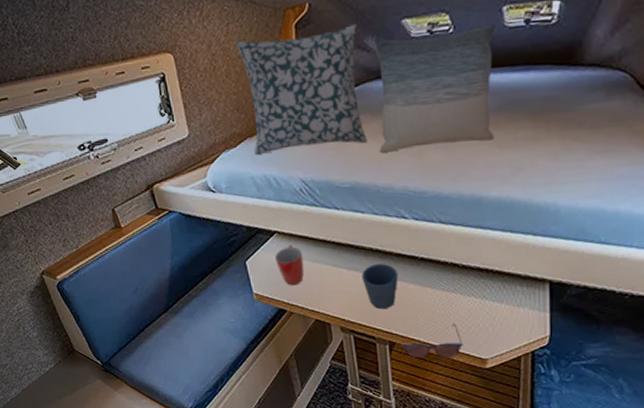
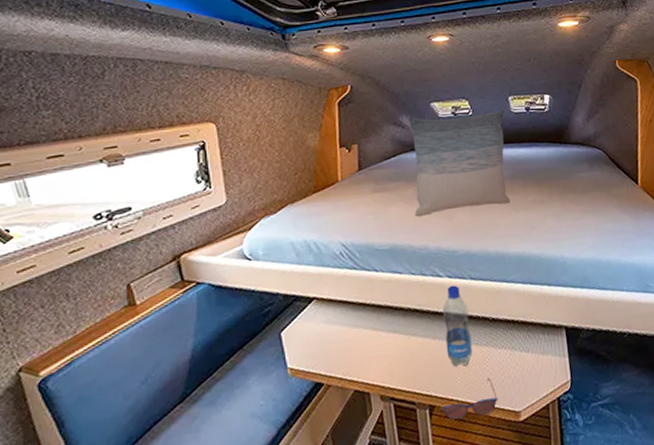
pillow: present [236,24,368,154] -> none [282,105,404,220]
mug: present [275,245,304,286] -> none [313,311,343,355]
cup: present [361,264,398,310] -> none [400,323,436,371]
bottle: none [407,228,438,310] -> present [442,285,473,366]

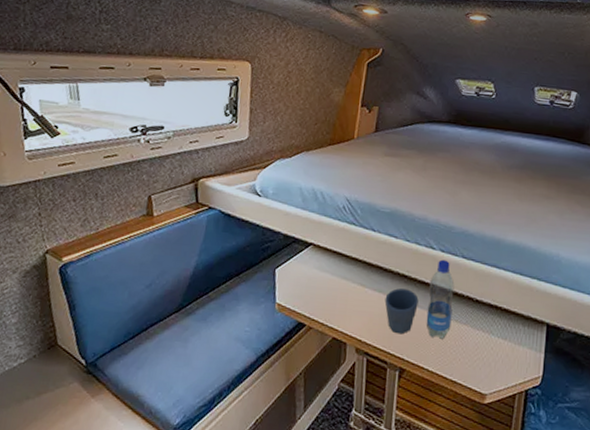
cup: none [400,323,436,371] -> present [384,288,419,335]
pillow: present [407,110,510,216] -> none [420,89,528,192]
glasses: present [440,378,498,420] -> none [410,356,467,390]

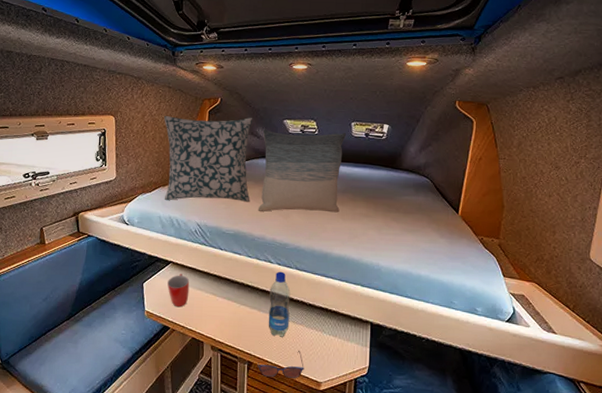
mug: none [305,259,334,300] -> present [167,274,190,307]
pillow: none [308,66,420,176] -> present [164,116,253,203]
cup: present [384,288,419,335] -> none [233,296,261,334]
glasses: none [410,356,467,390] -> present [257,351,304,379]
pillow: none [420,89,528,192] -> present [258,129,346,213]

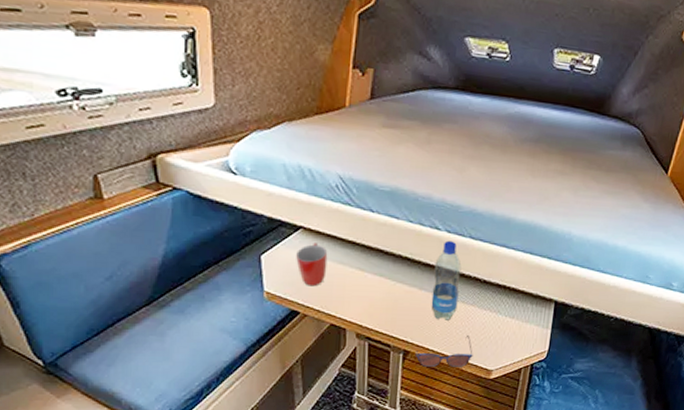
pillow: present [164,116,253,203] -> none [289,15,423,150]
pillow: present [258,129,346,213] -> none [424,48,546,168]

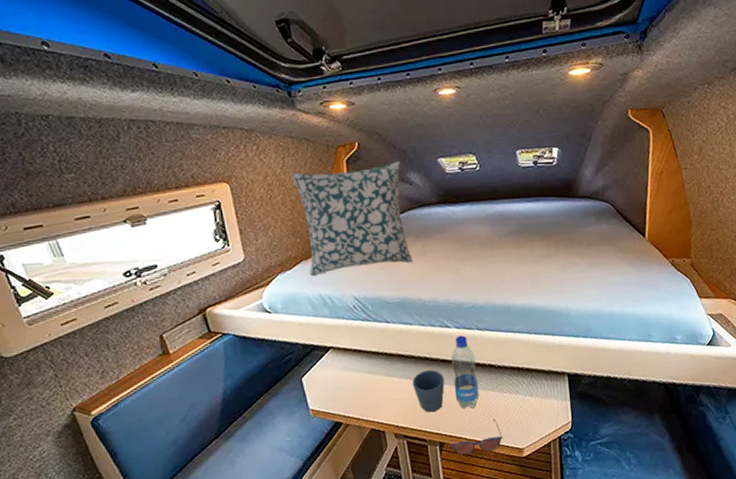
pillow: none [289,15,423,150] -> present [292,161,413,276]
mug: present [296,243,328,287] -> none [331,359,359,398]
cup: none [386,272,423,318] -> present [412,370,445,413]

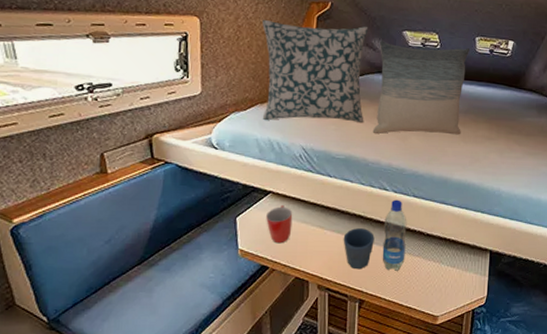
mug: none [331,359,359,398] -> present [266,205,293,244]
pillow: none [414,164,517,271] -> present [372,41,469,135]
glasses: present [450,419,503,455] -> none [369,284,421,315]

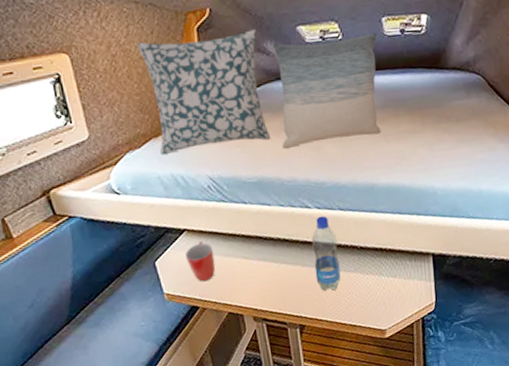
cup: present [343,228,375,270] -> none [271,252,305,295]

